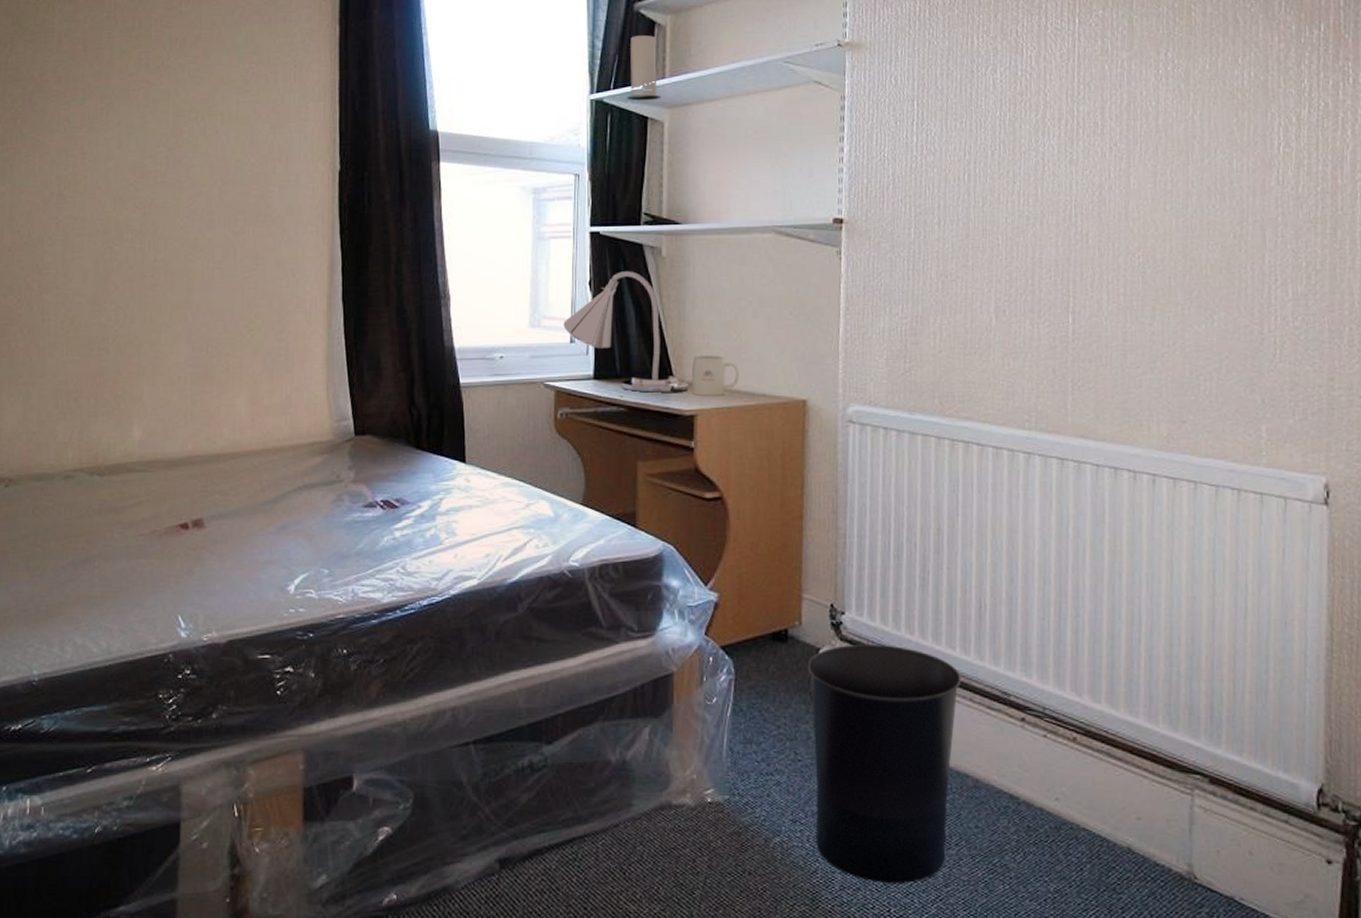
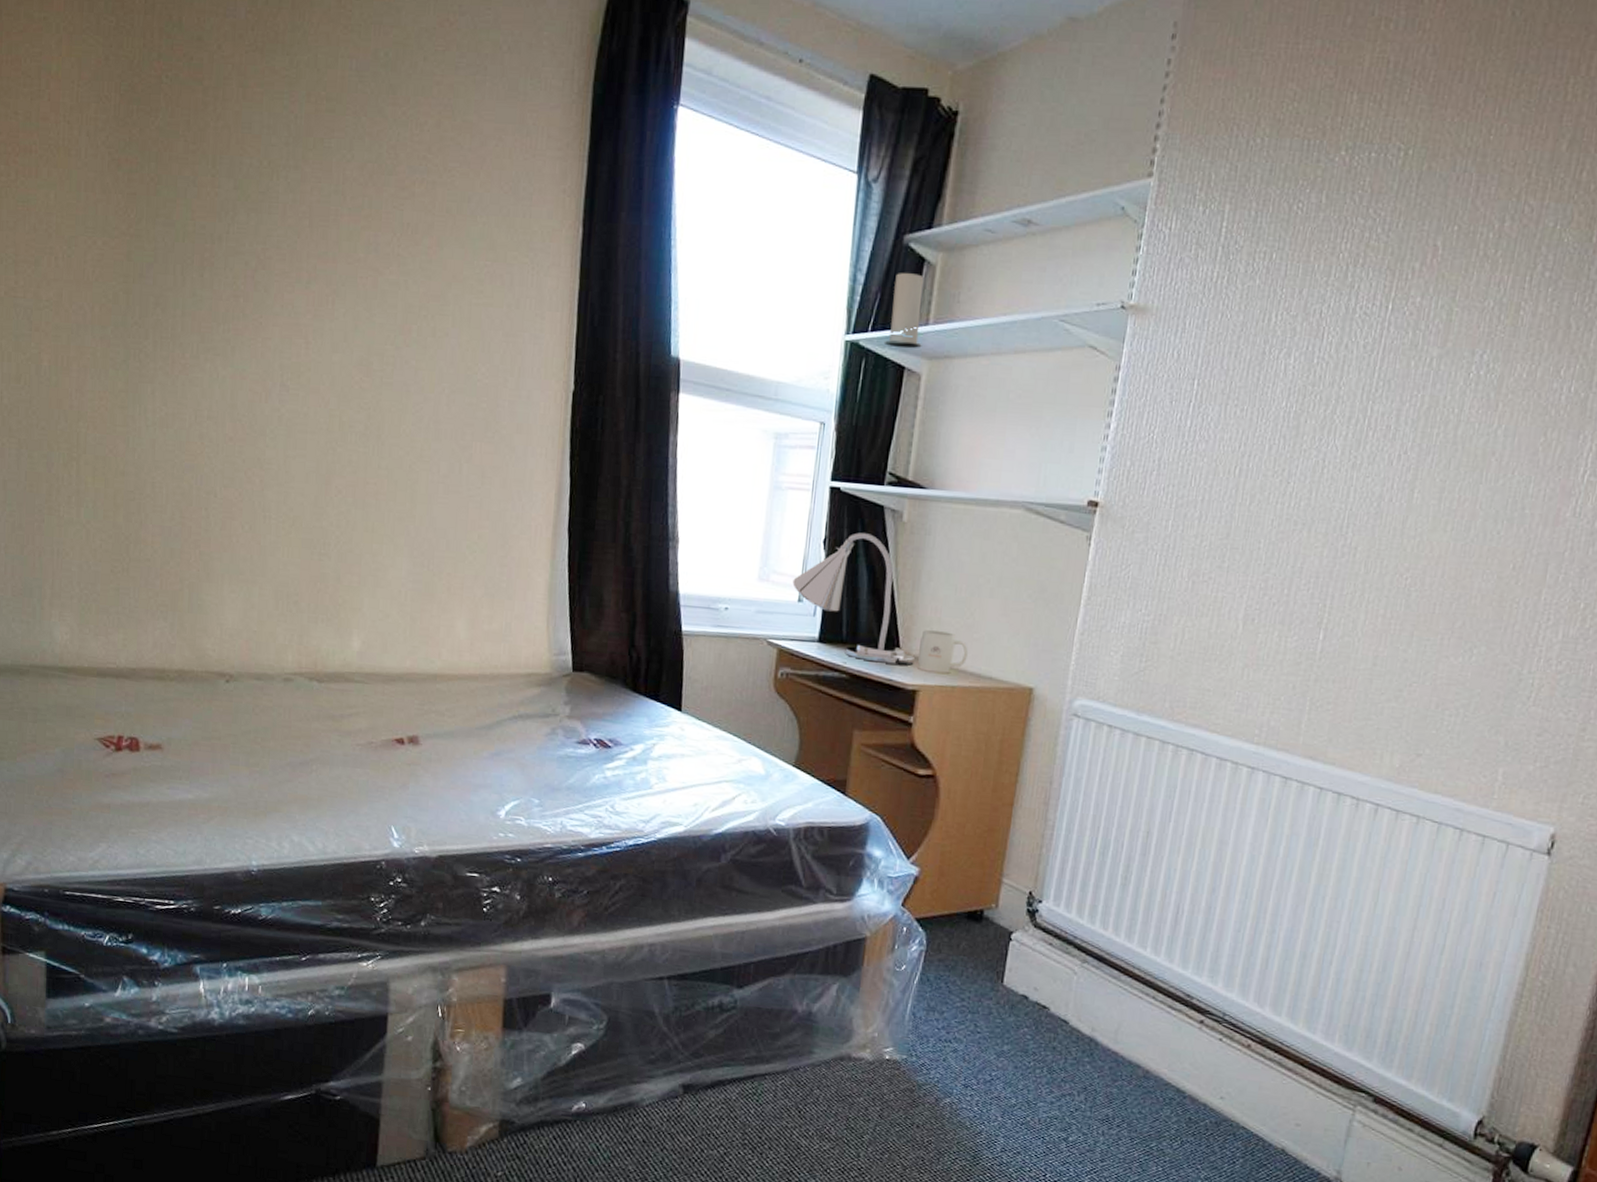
waste bin: present [807,645,962,883] -> none [984,931,1148,1154]

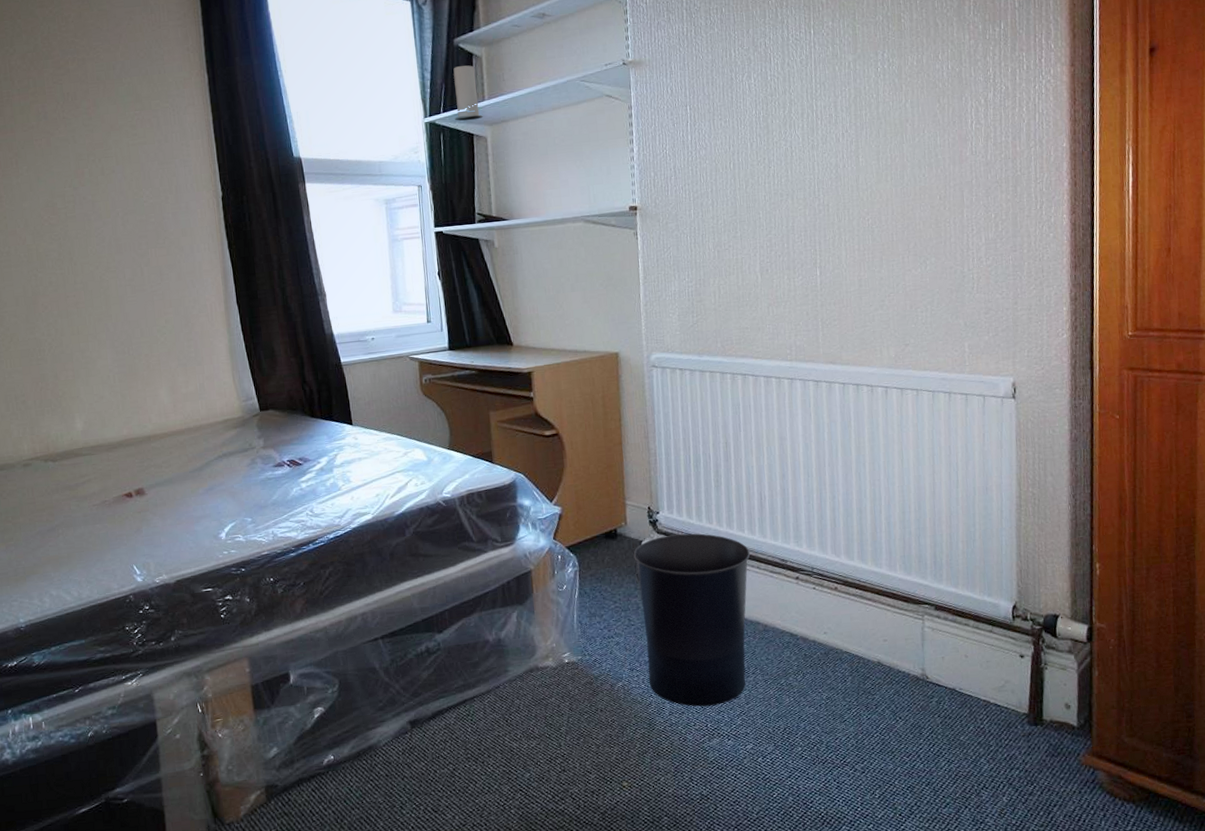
table lamp: present [792,532,916,666] -> none [420,261,526,357]
mug: present [918,629,968,674] -> none [526,323,564,356]
waste bin: none [984,931,1148,1154] -> present [633,533,751,707]

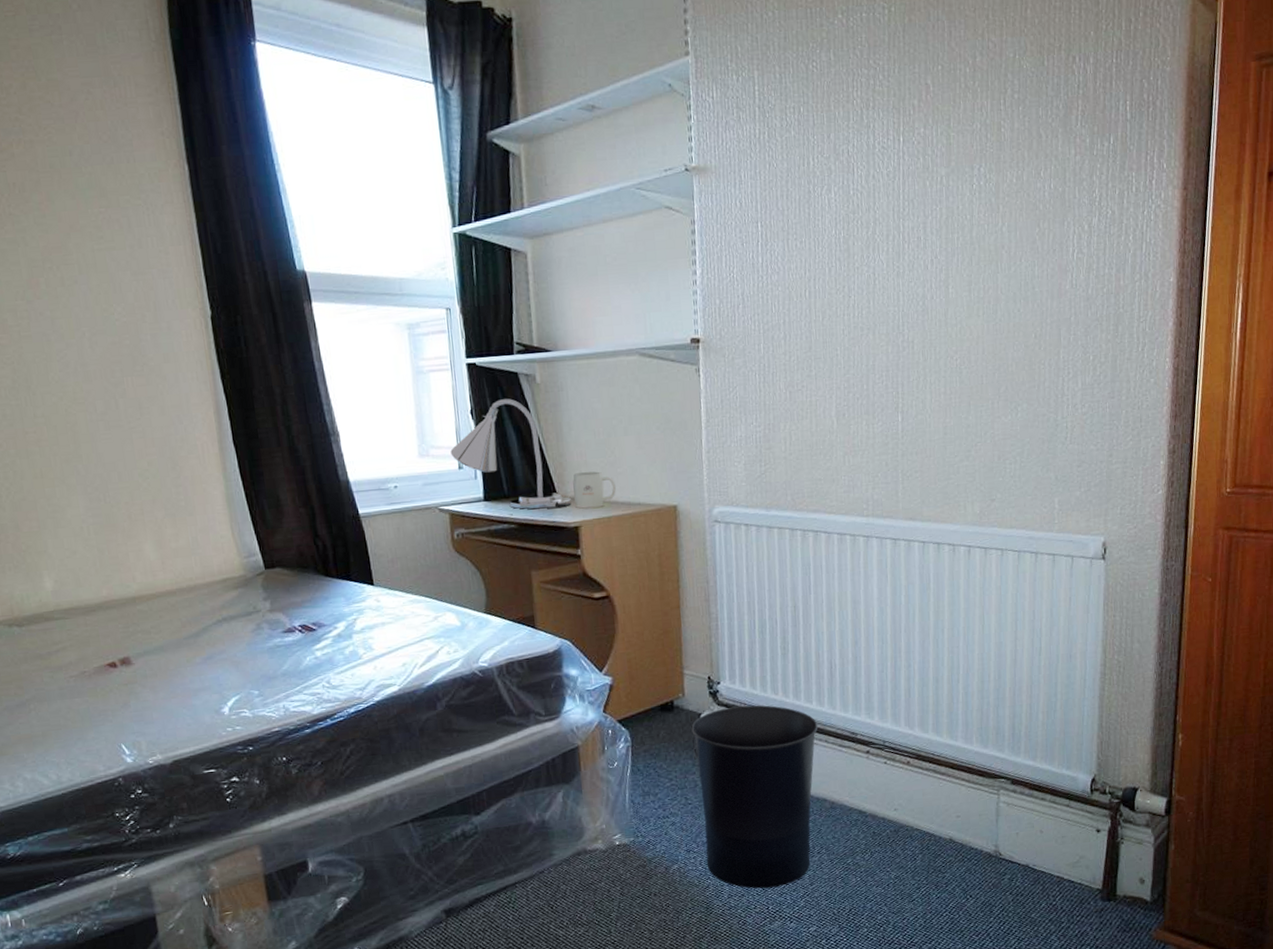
table lamp: none [420,261,526,357] -> present [450,398,572,510]
candle: present [453,65,483,121] -> none [486,165,522,233]
mug: none [526,323,564,356] -> present [573,471,616,509]

